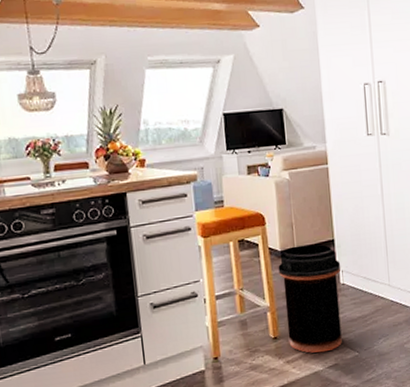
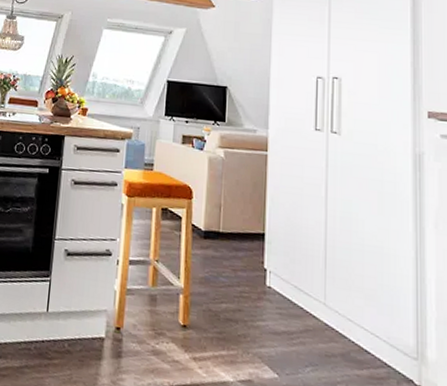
trash can: present [278,244,342,353] -> none [198,229,269,362]

